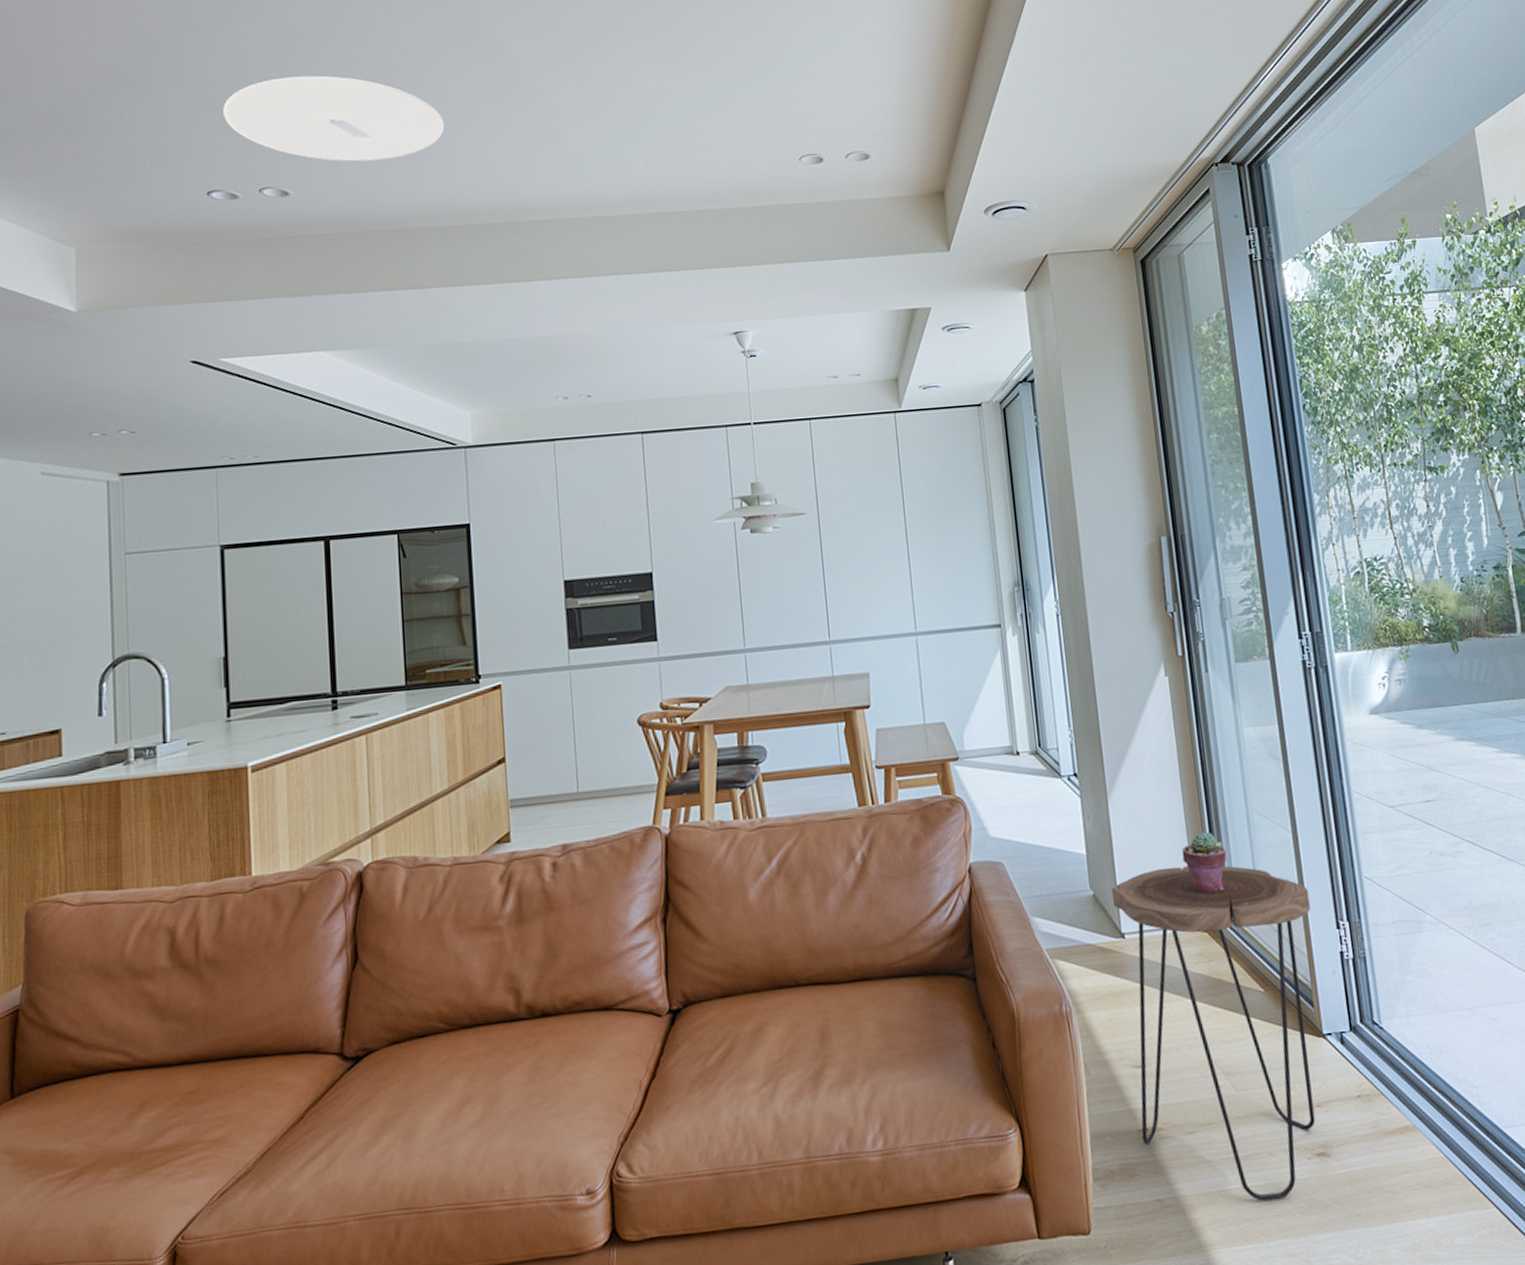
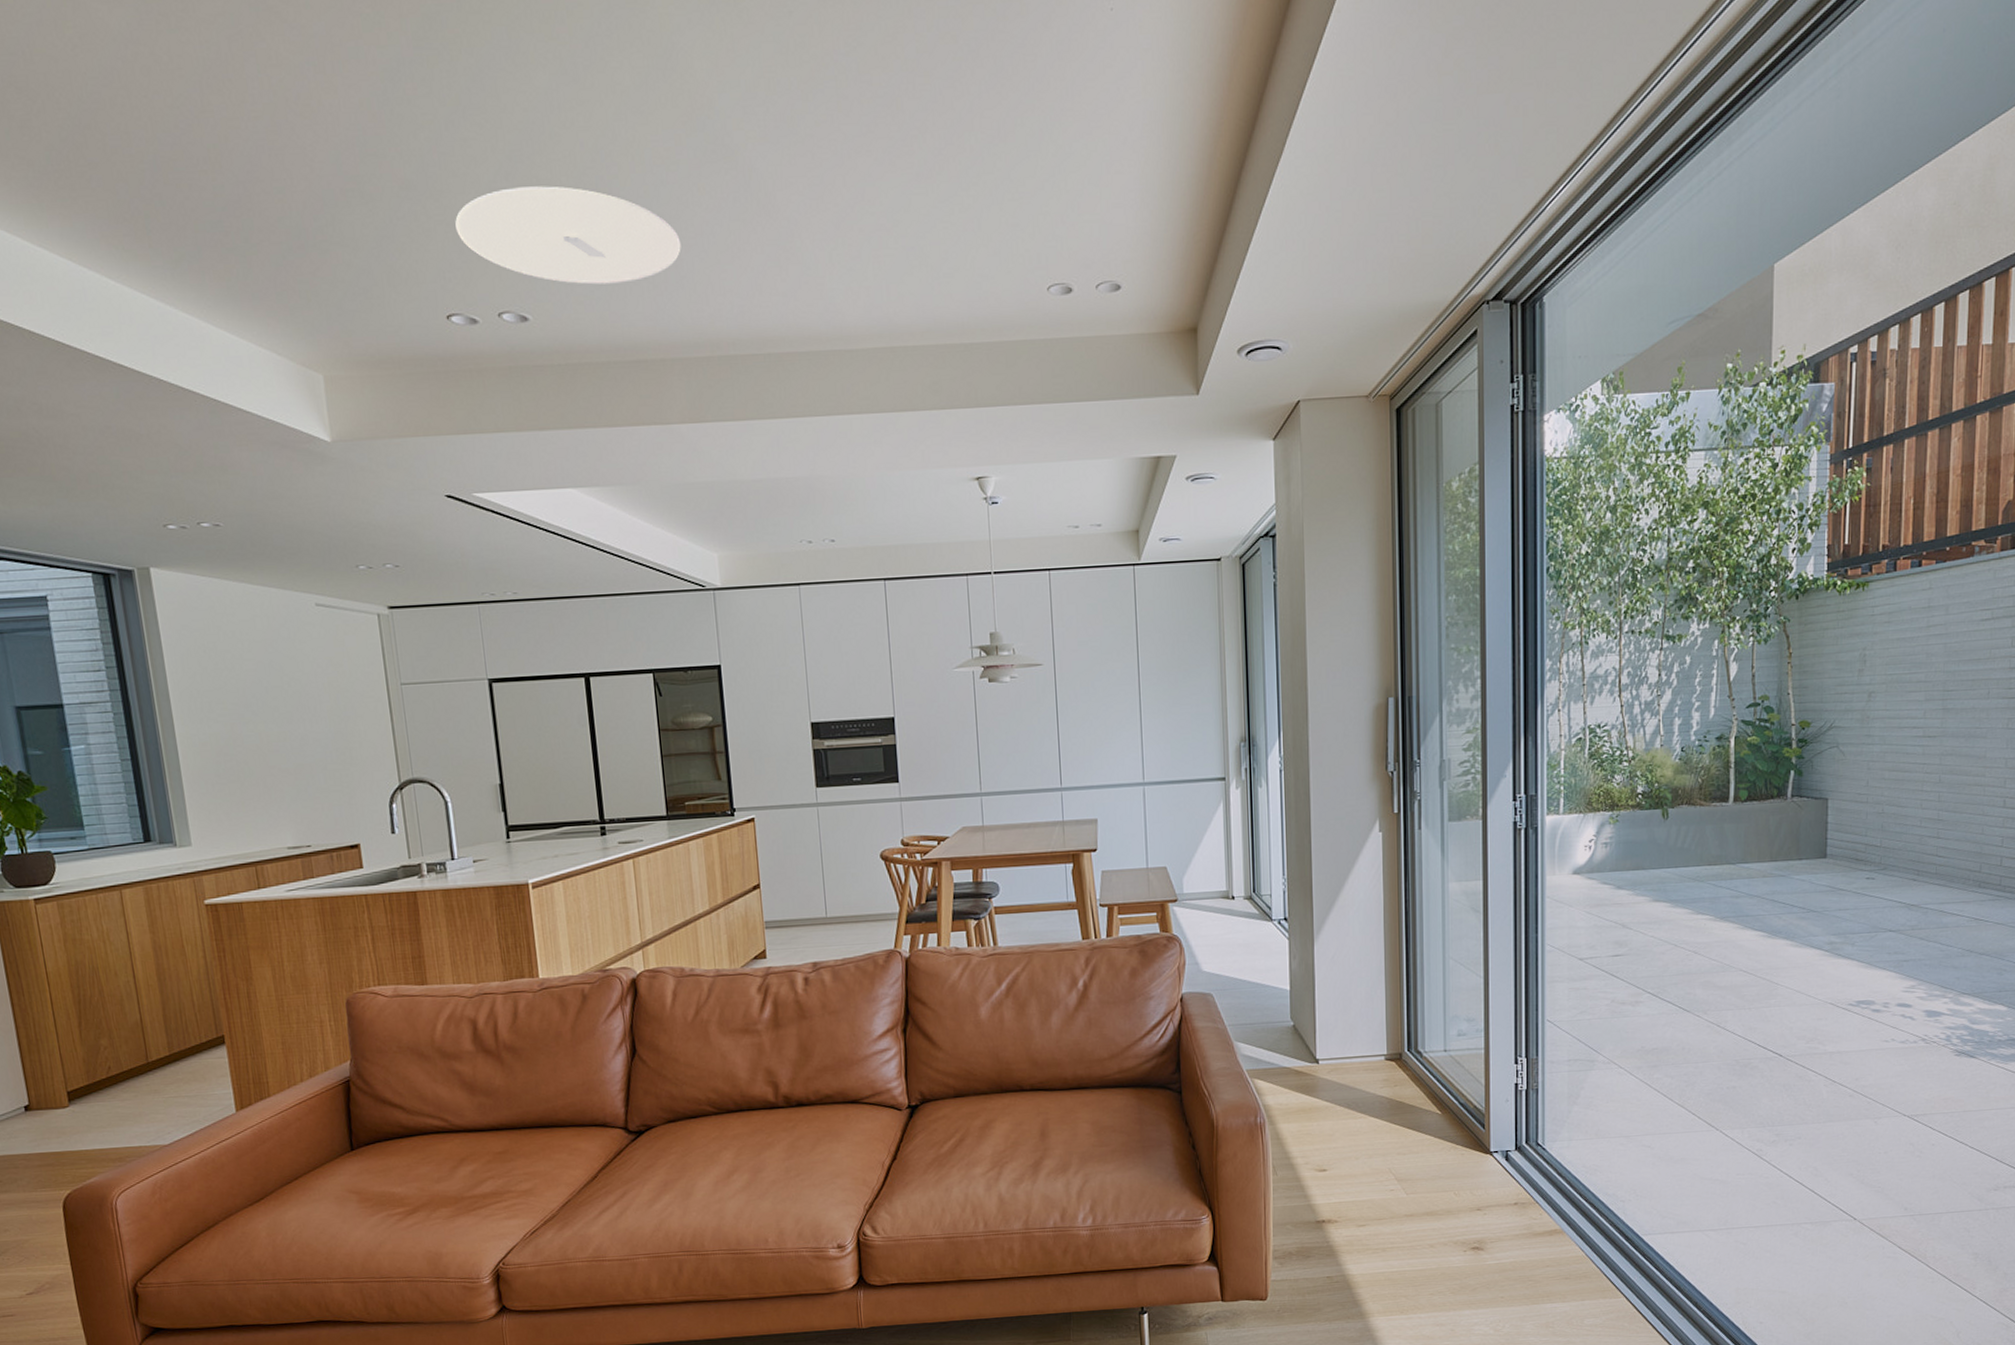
side table: present [1111,865,1316,1201] -> none [1310,1003,1493,1282]
potted succulent: present [1181,832,1227,894] -> none [1379,974,1421,1029]

